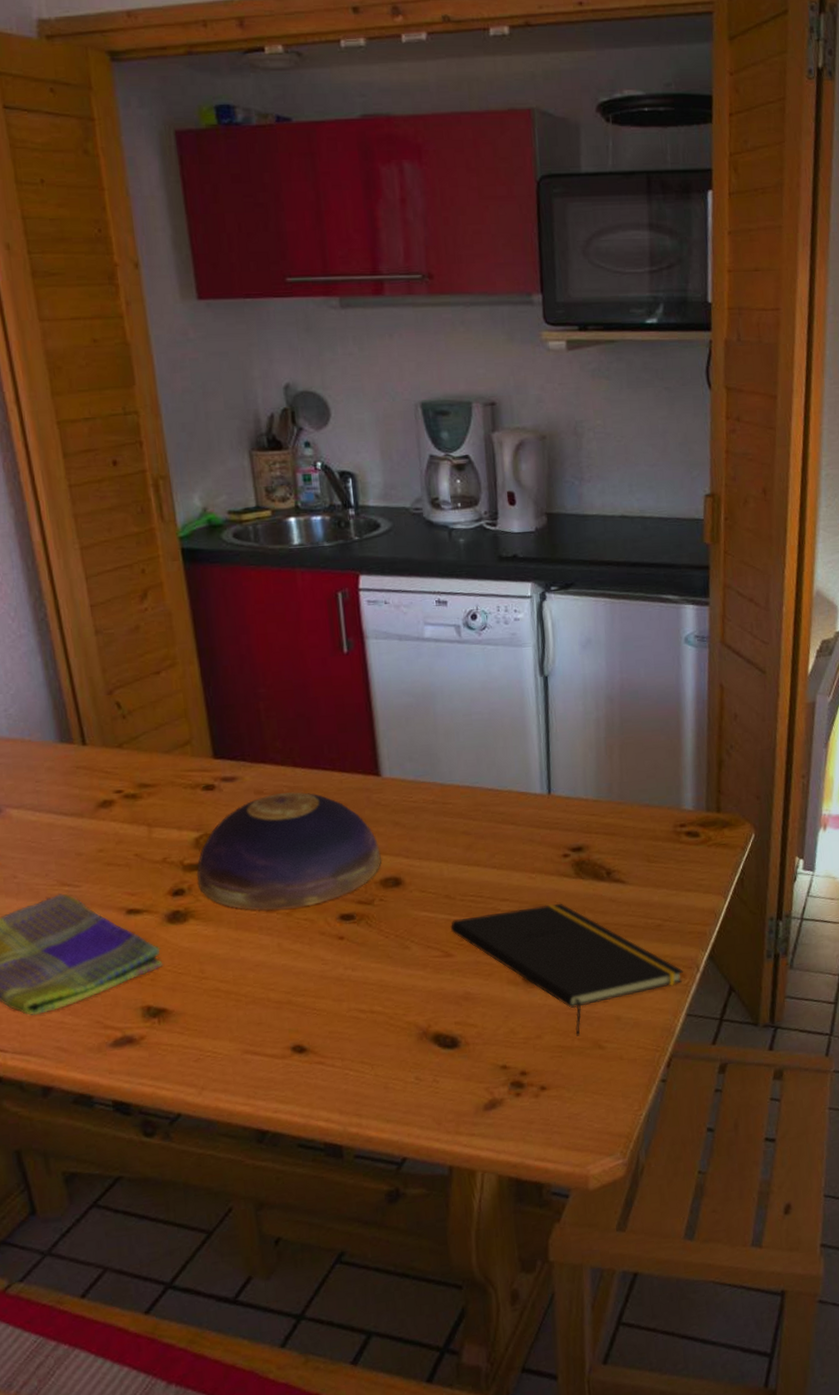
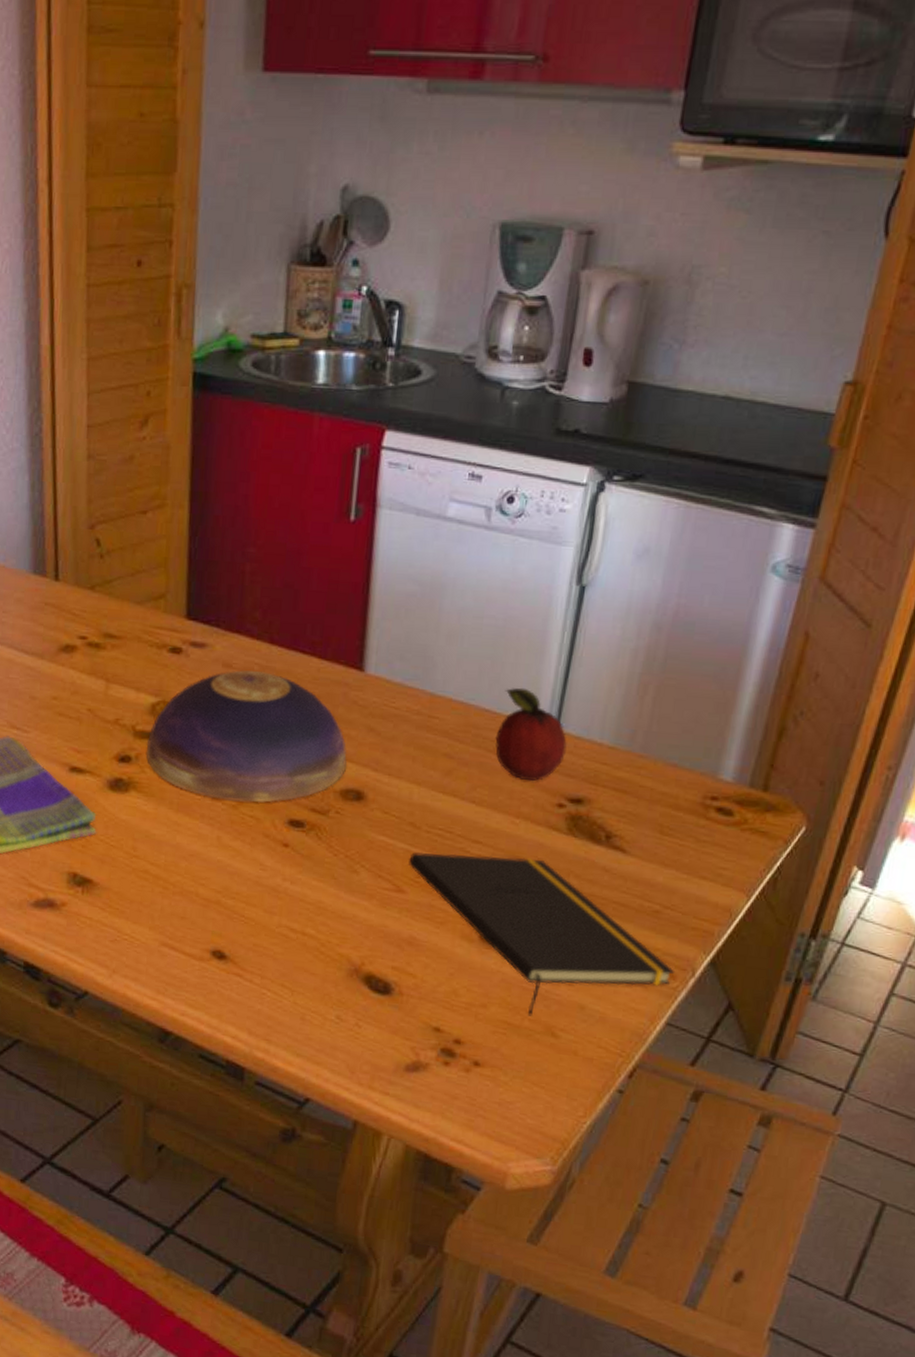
fruit: none [501,765,561,841] -> present [495,687,567,782]

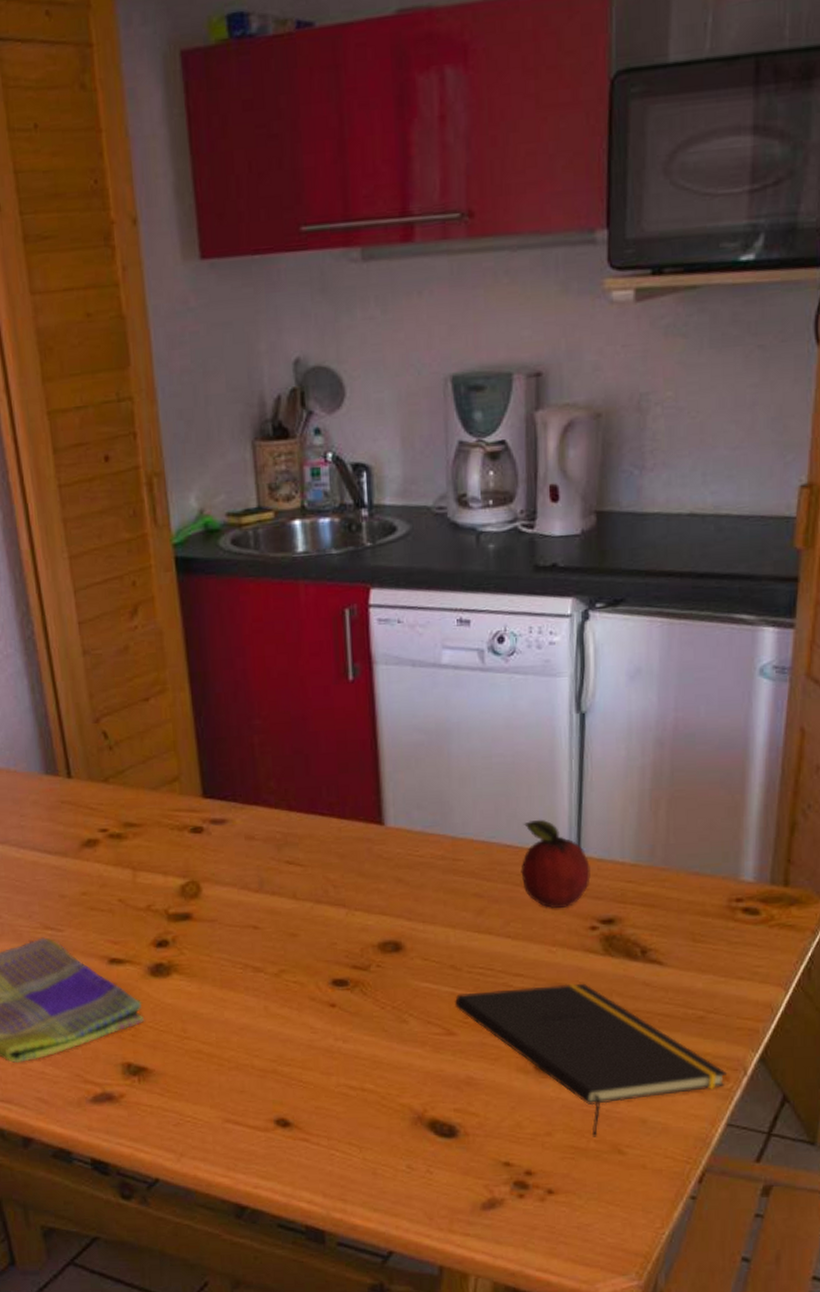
decorative bowl: present [145,670,347,803] -> none [181,838,381,970]

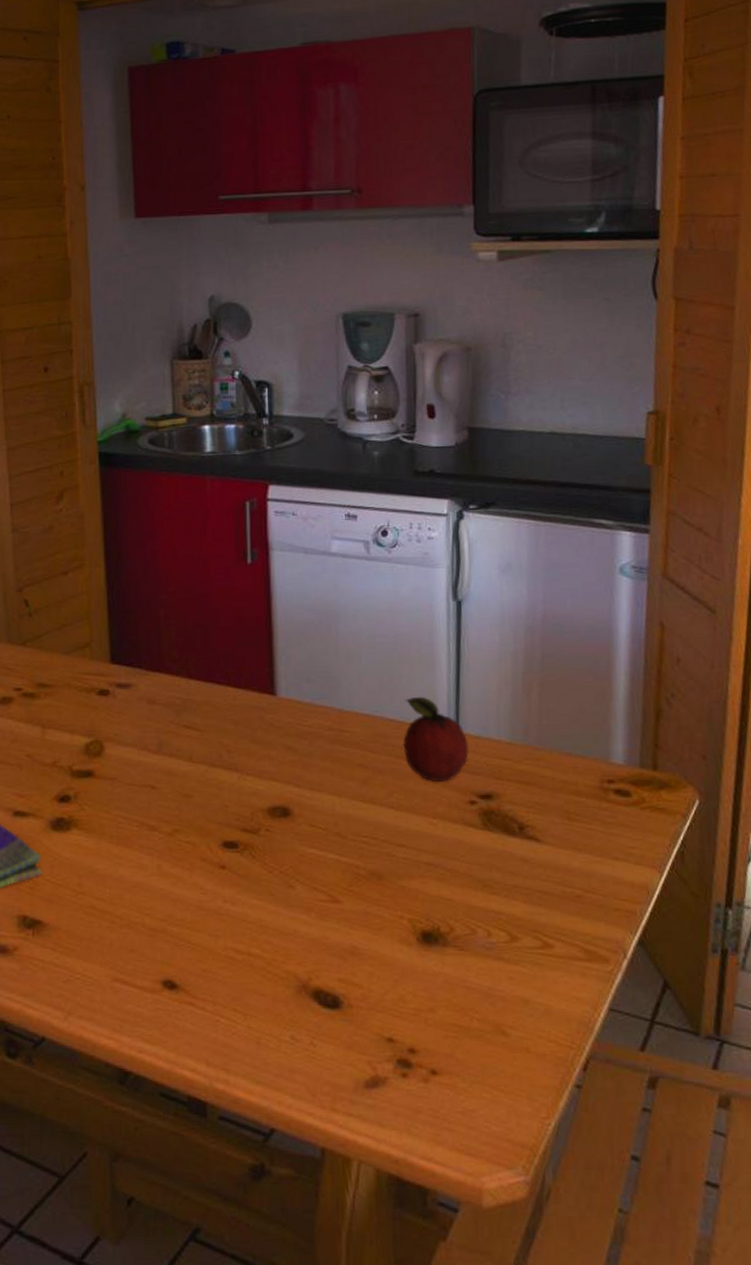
notepad: present [455,983,728,1137] -> none [340,856,608,1016]

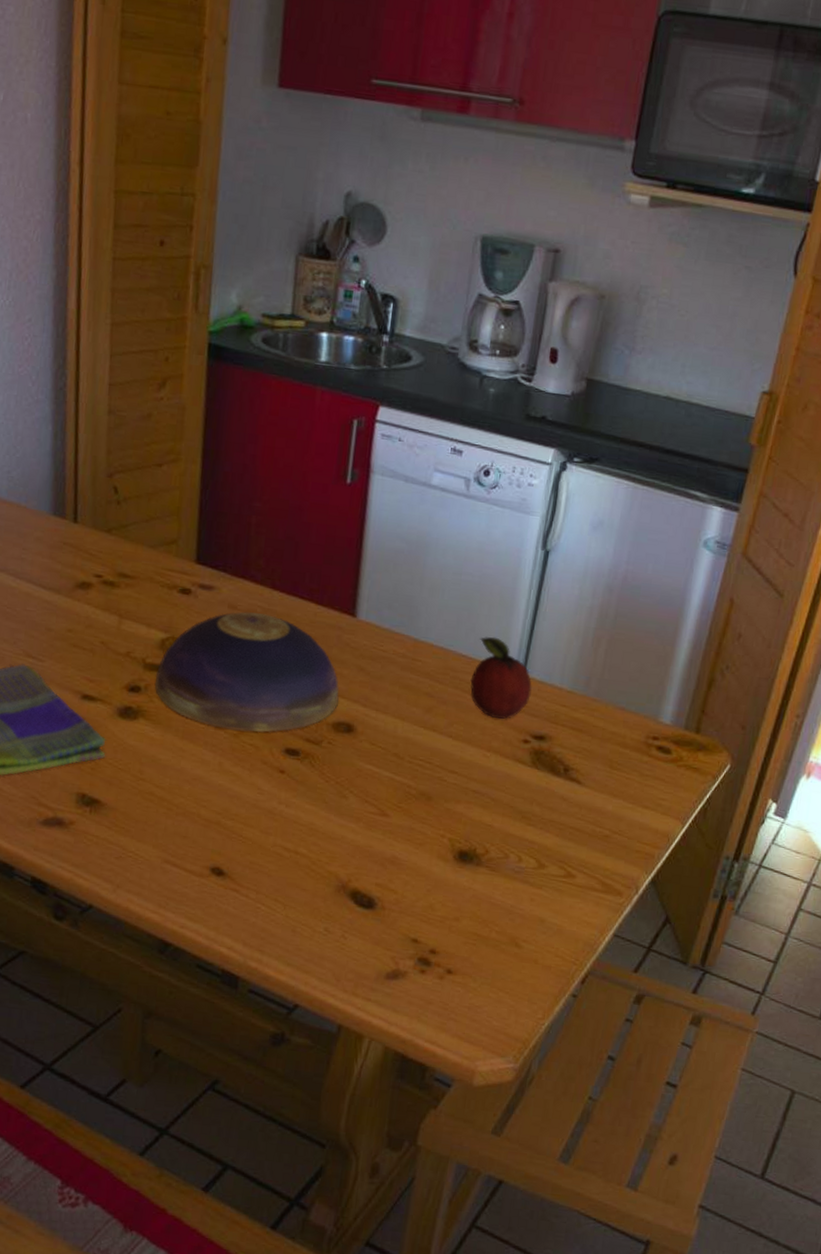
decorative bowl: none [83,704,270,829] -> present [154,612,340,733]

